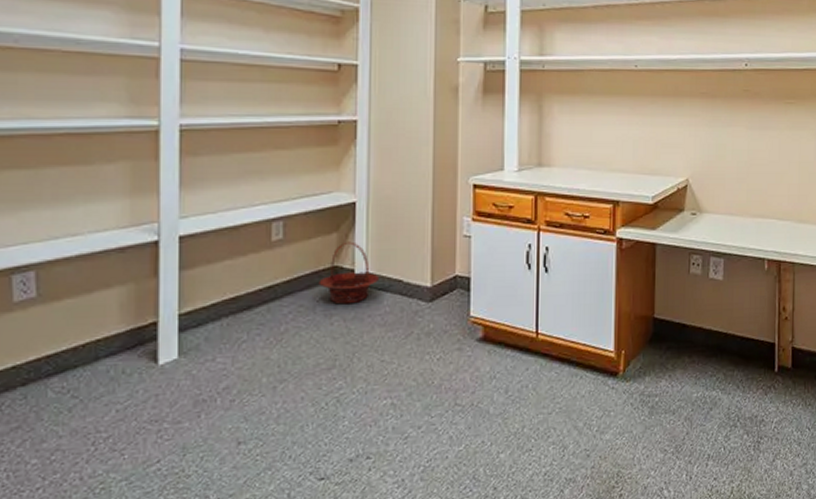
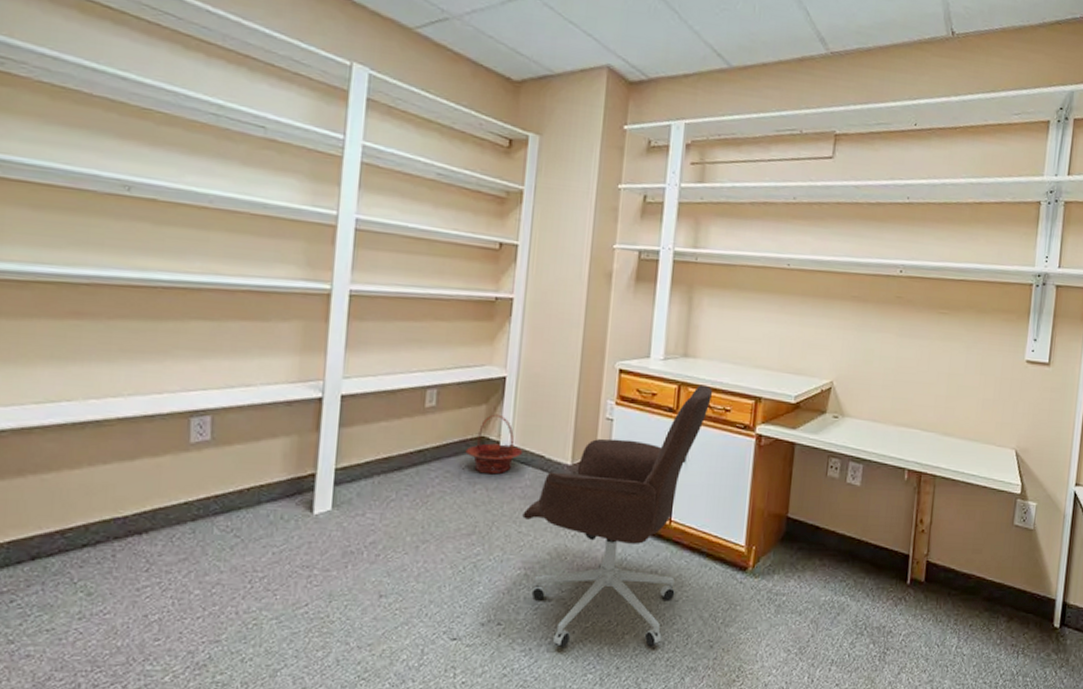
office chair: none [384,193,571,475] -> present [522,384,713,648]

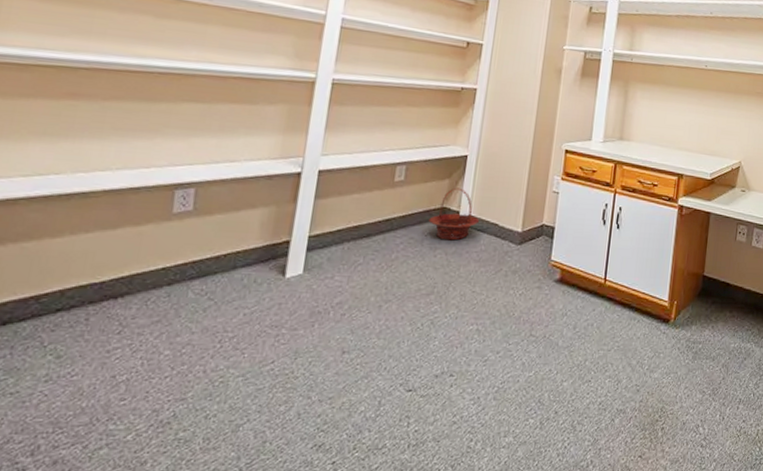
office chair: present [522,384,713,648] -> none [477,163,644,396]

